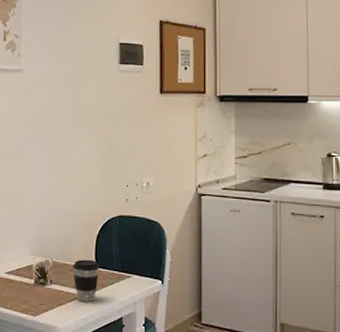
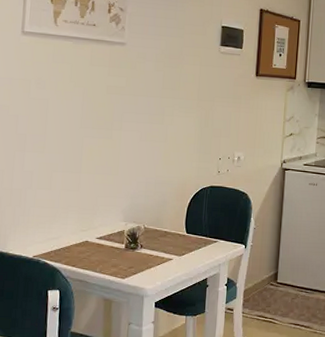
coffee cup: present [73,259,100,302] -> none [163,225,189,265]

